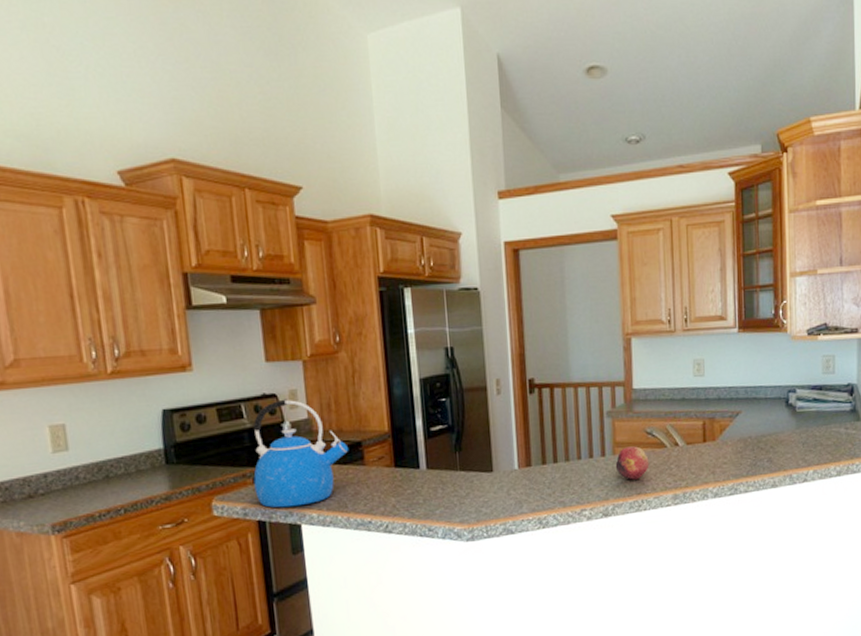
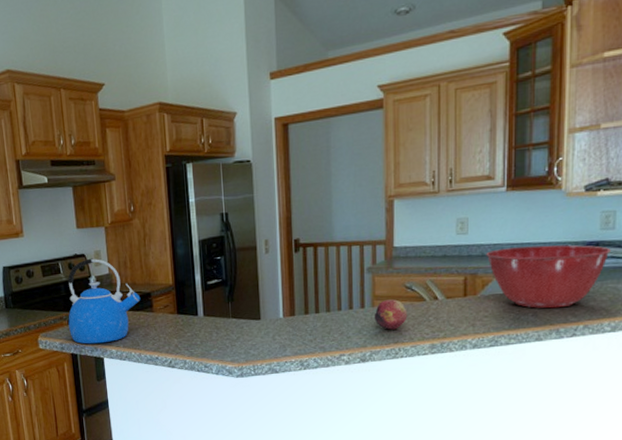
mixing bowl: none [722,388,832,454] -> present [486,245,611,309]

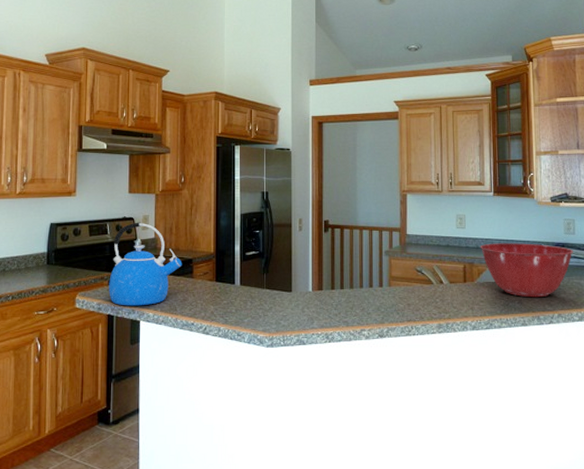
fruit: present [374,299,408,330] -> none [390,281,419,309]

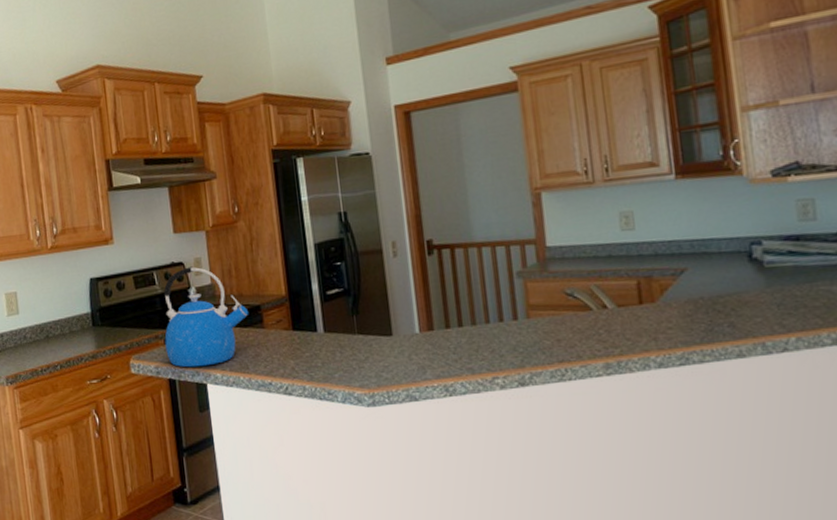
mixing bowl: present [480,243,573,298] -> none [660,240,816,317]

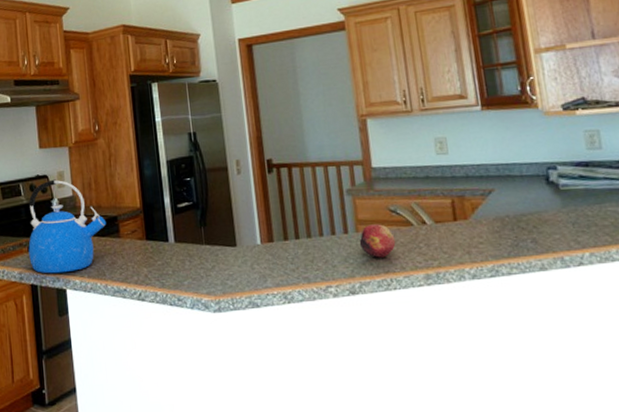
fruit: none [530,309,572,346] -> present [359,224,396,258]

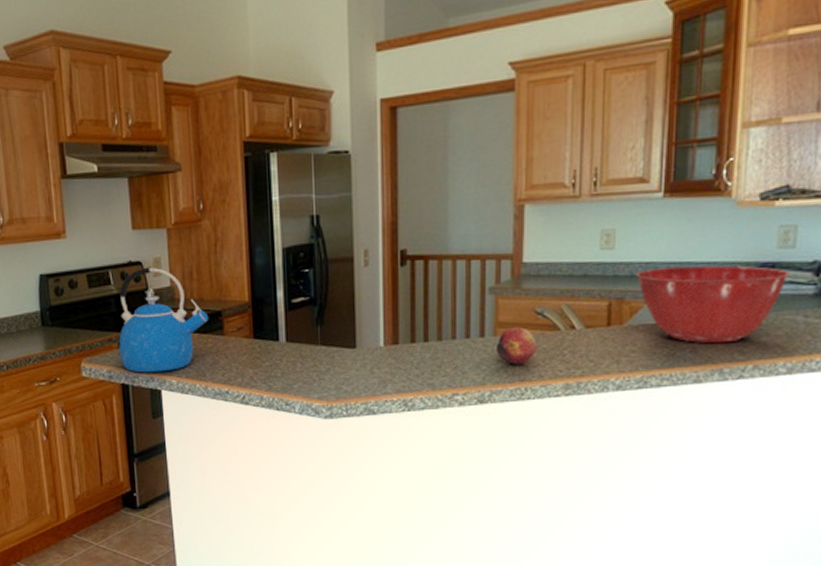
mixing bowl: none [470,165,602,234] -> present [635,265,789,344]

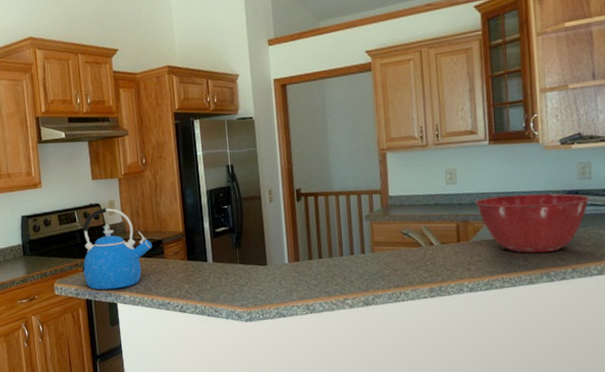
fruit: present [495,327,537,365] -> none [374,245,406,275]

